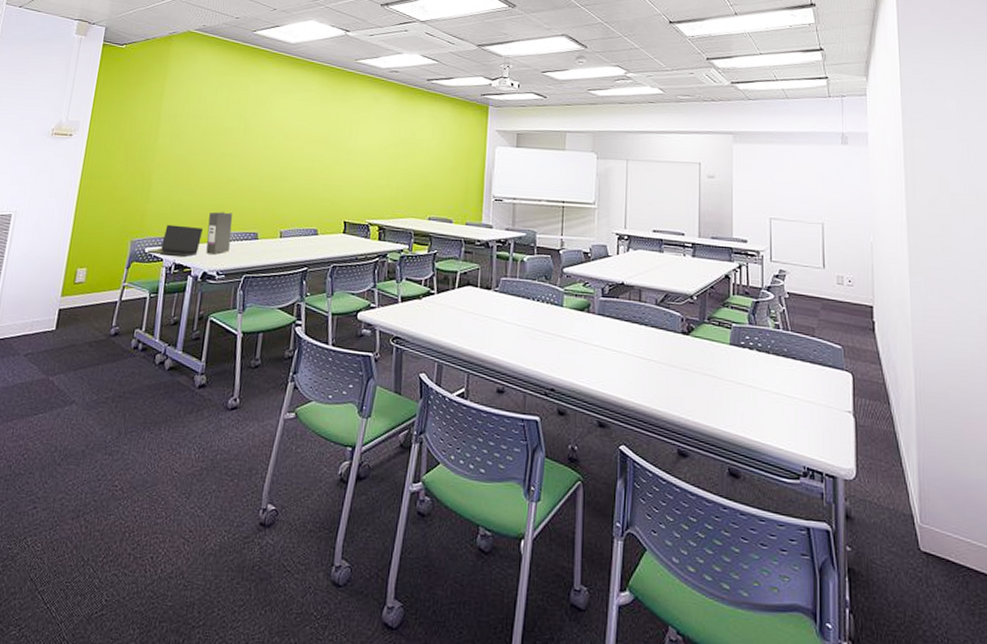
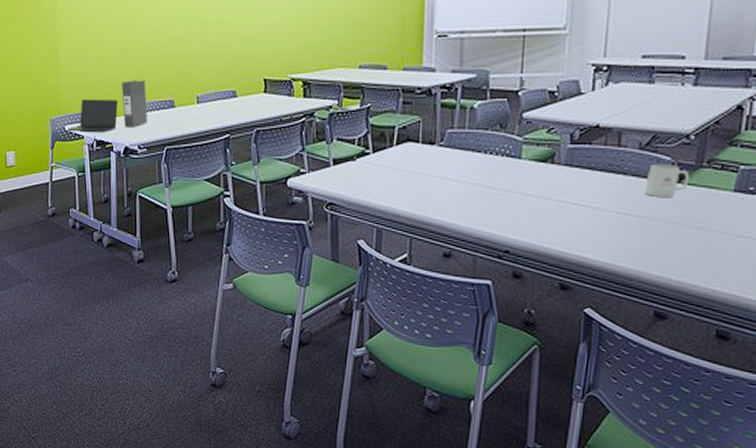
mug: none [662,317,696,348] -> present [644,163,690,198]

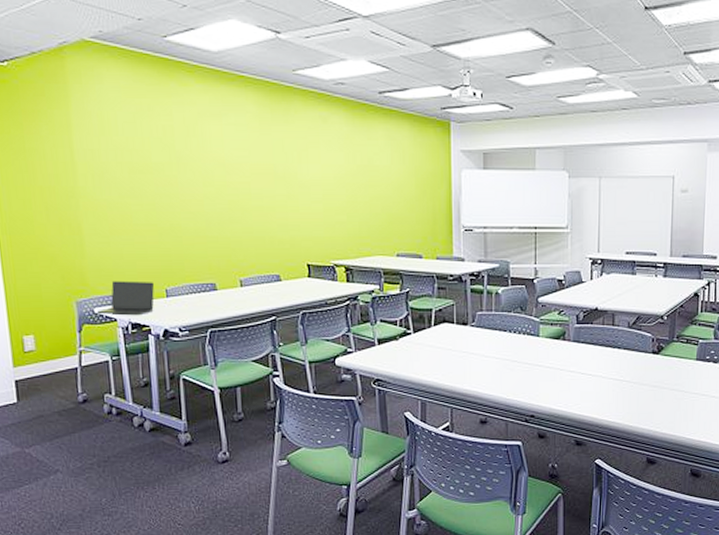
binder: present [122,80,147,127] -> none [158,263,188,310]
mug: present [644,163,690,198] -> none [634,339,666,367]

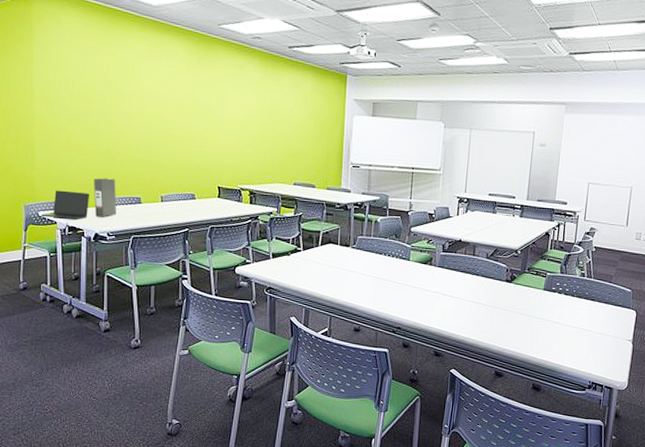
binder: none [158,263,188,310] -> present [94,178,116,218]

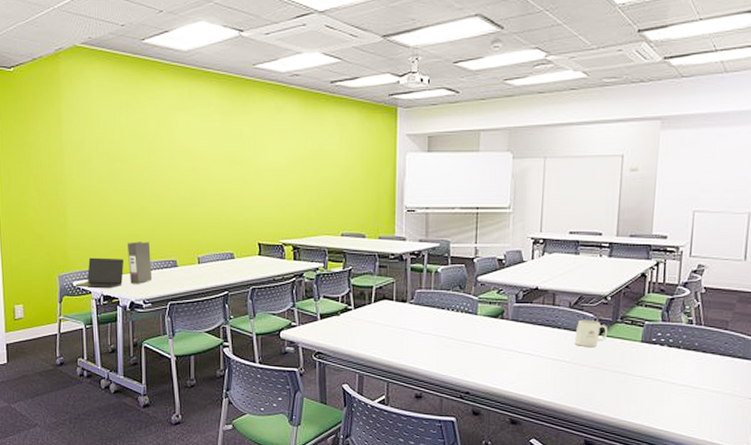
mug: none [489,268,518,293] -> present [574,319,608,348]

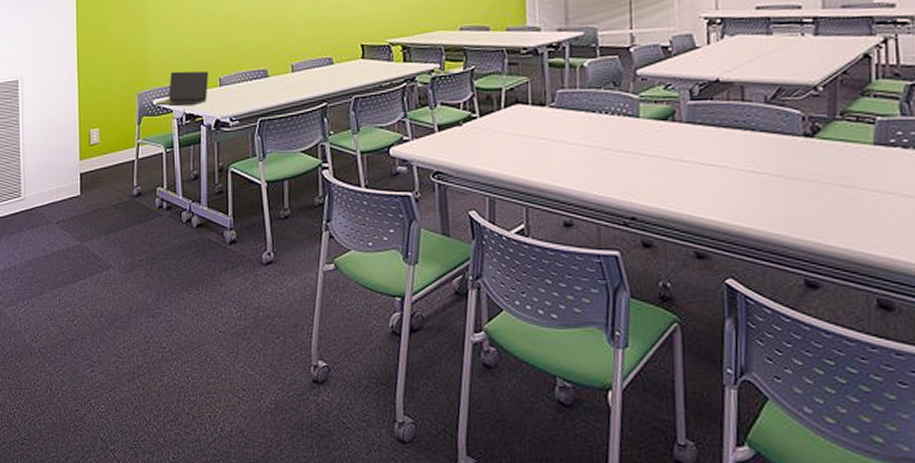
binder: present [128,242,152,284] -> none [213,50,239,99]
mug: present [574,319,608,348] -> none [776,117,824,155]

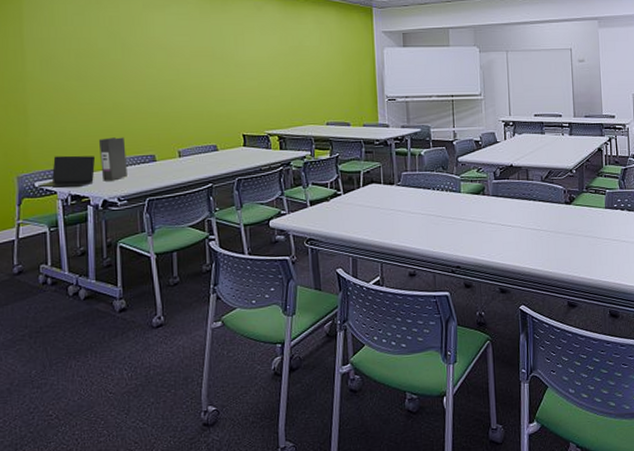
binder: none [213,50,239,99] -> present [99,137,127,181]

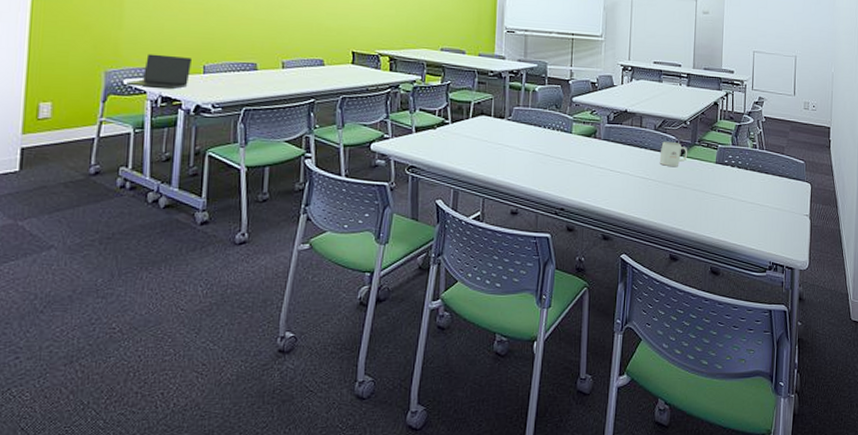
binder: present [99,137,127,181] -> none [197,40,227,86]
mug: none [548,191,577,216] -> present [659,141,688,167]

